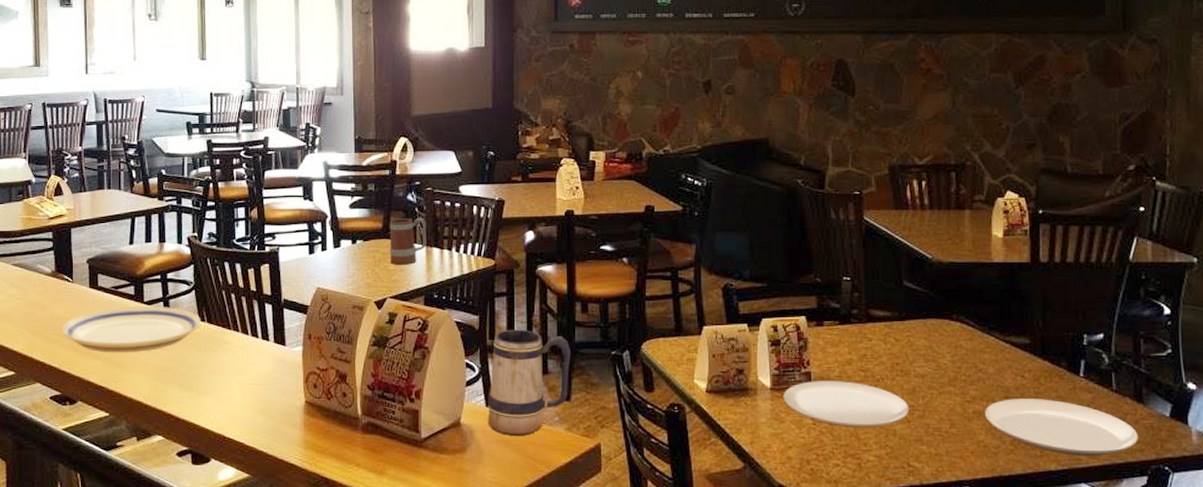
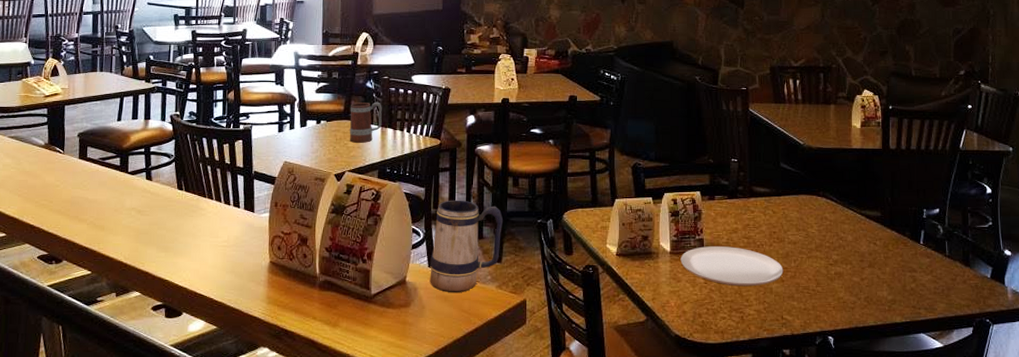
plate: present [62,306,201,353] -> none [52,175,179,217]
plate: present [985,399,1138,456] -> none [845,262,966,310]

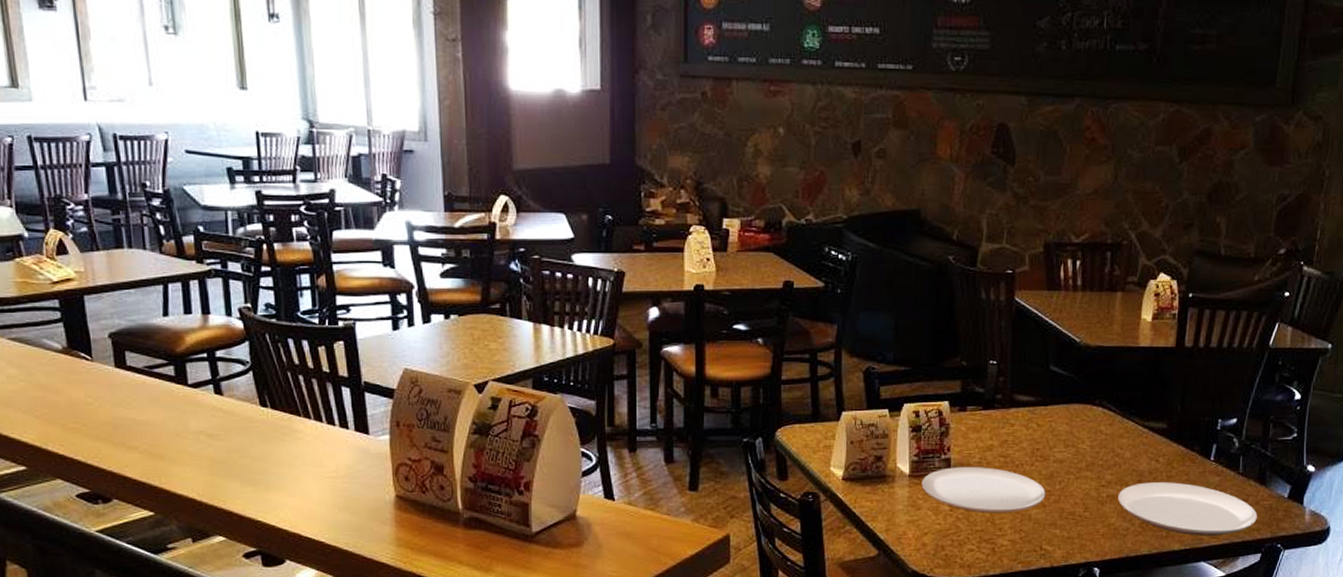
beer mug: present [349,102,382,143] -> none [489,289,534,344]
beer mug: present [430,200,504,293] -> none [606,415,700,529]
plate: none [845,262,966,310] -> present [1118,482,1257,536]

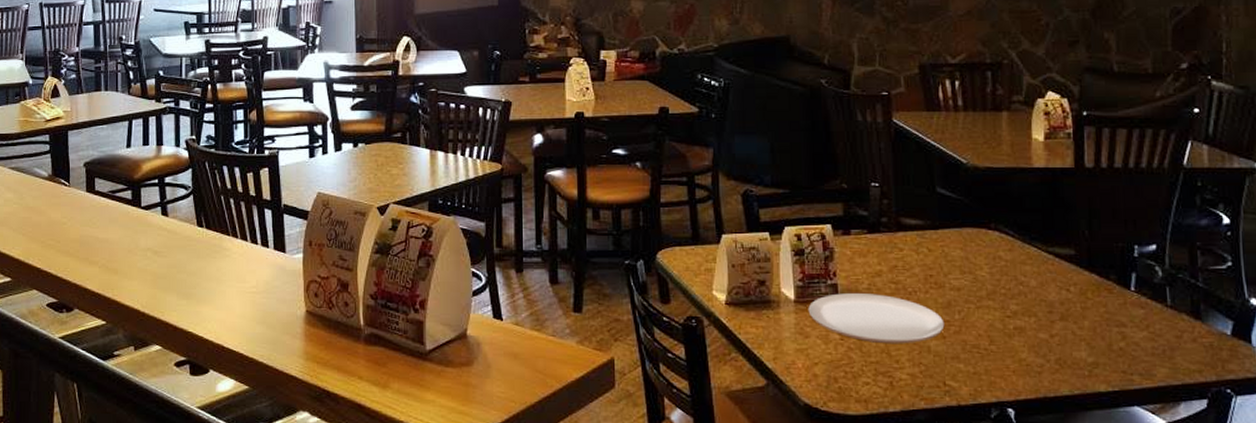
plate: present [1118,482,1257,536] -> none [1027,314,1197,377]

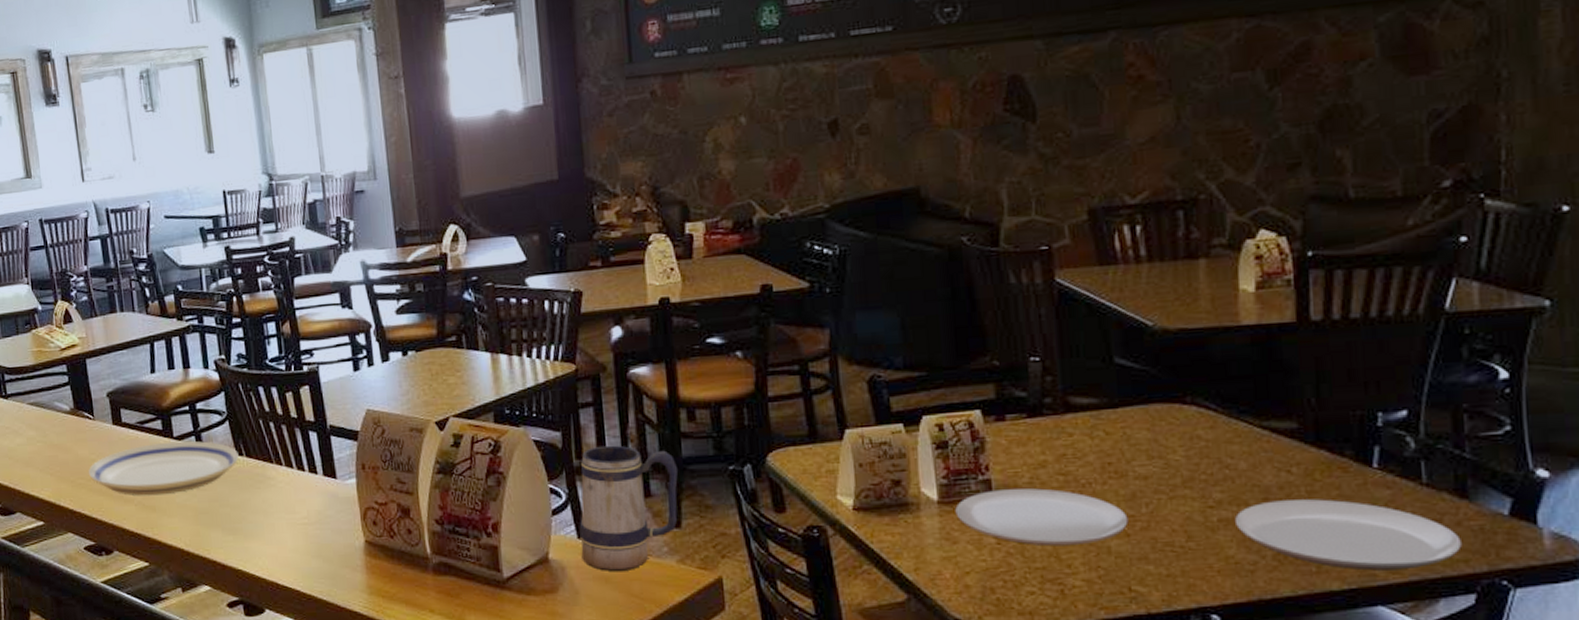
plate: none [59,211,199,259] -> present [89,441,239,496]
beer mug: none [495,237,583,350] -> present [579,445,679,572]
plate: none [1027,314,1197,377] -> present [1235,499,1462,571]

